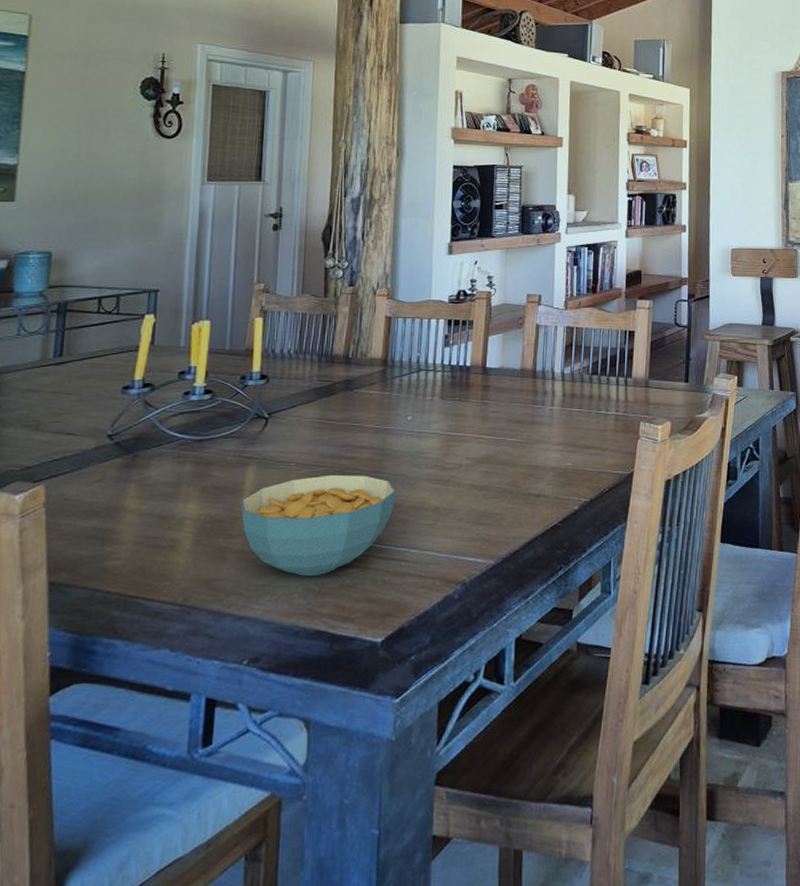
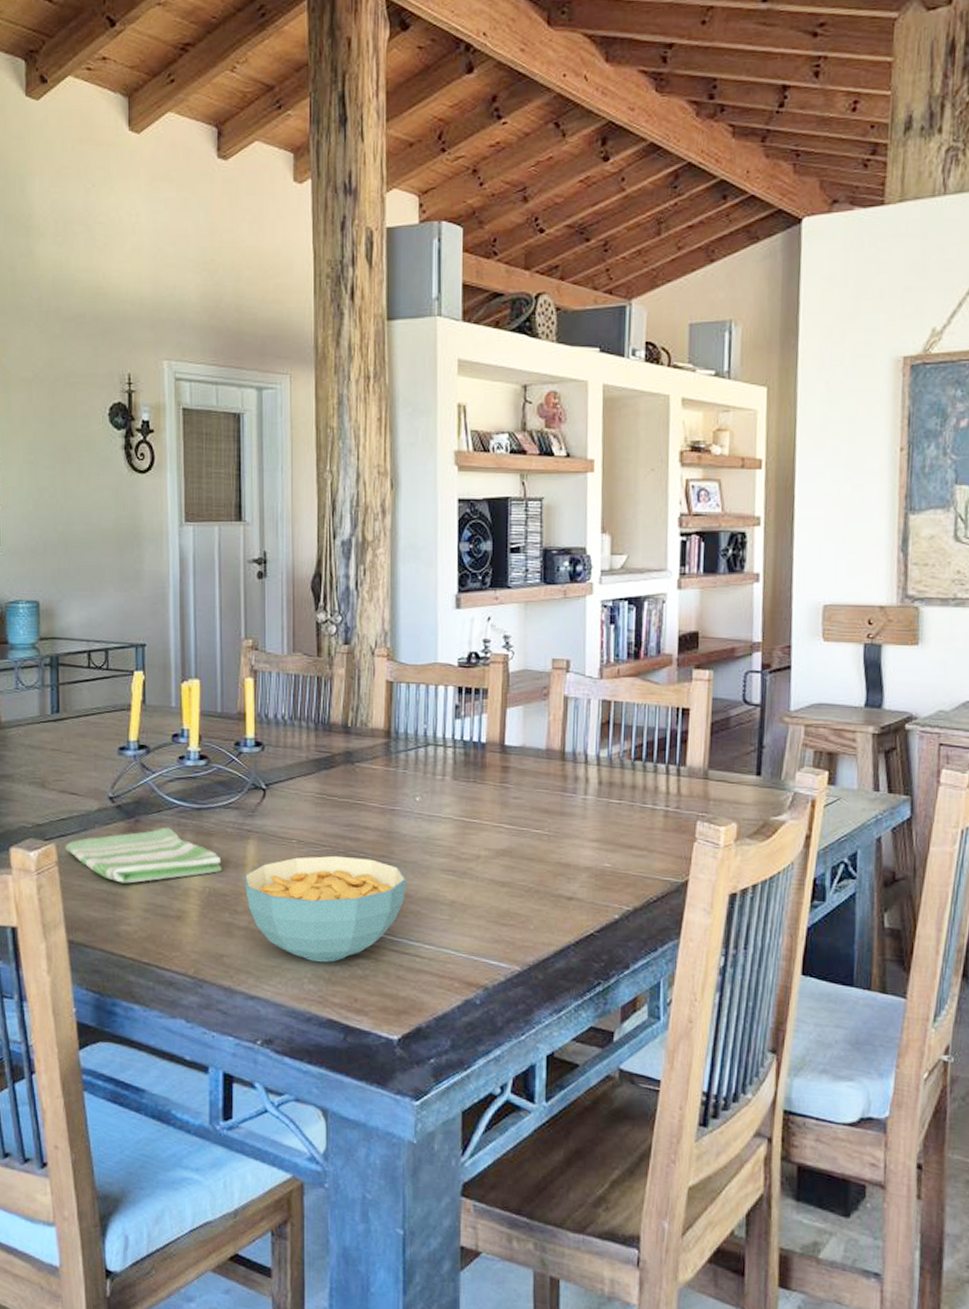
dish towel: none [55,460,219,519] -> present [65,827,222,884]

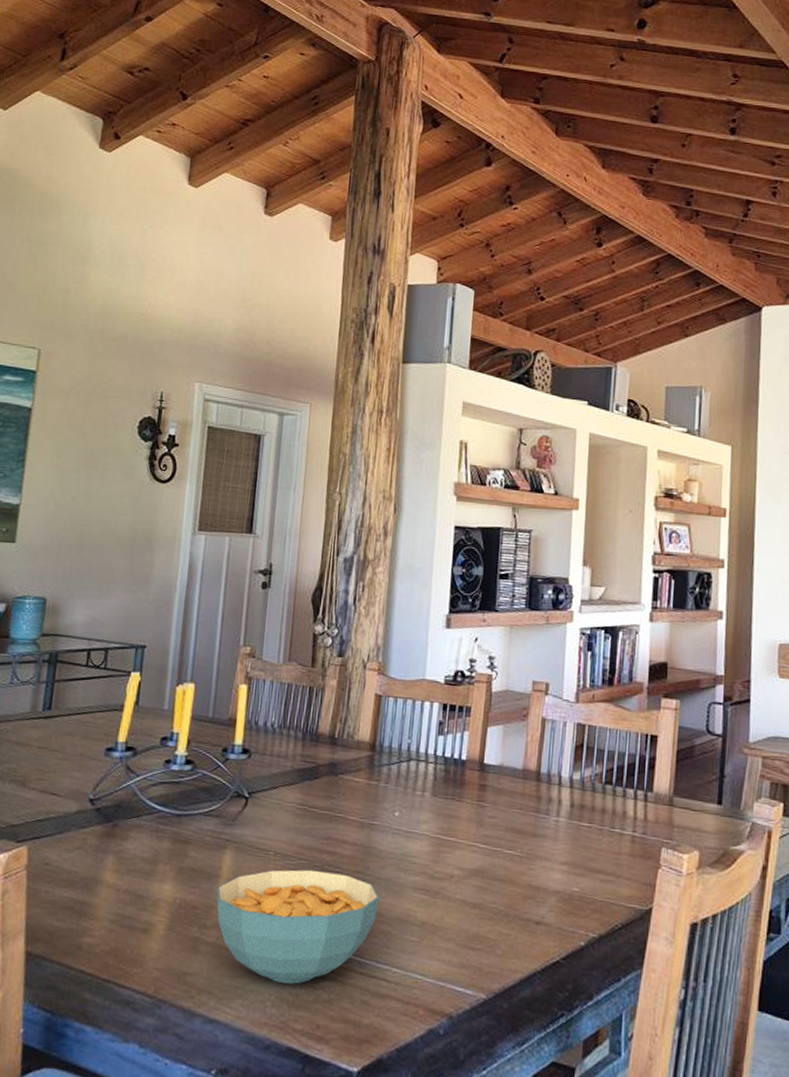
dish towel: present [65,827,222,884] -> none [37,832,195,892]

